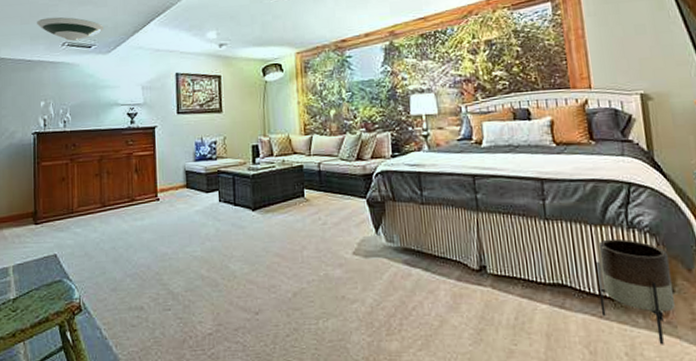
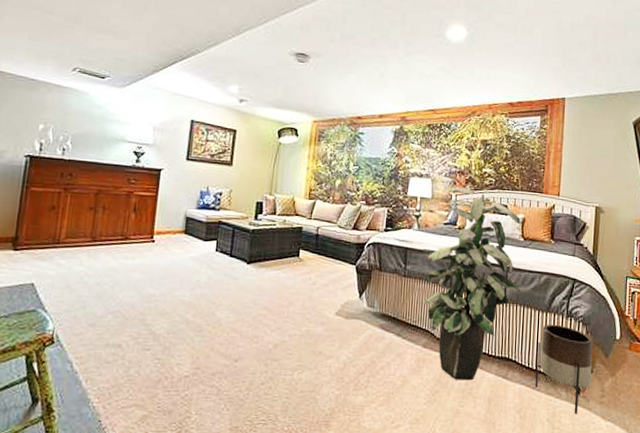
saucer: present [37,17,104,42] -> none [47,38,122,69]
indoor plant: none [436,96,563,315] -> present [421,187,521,381]

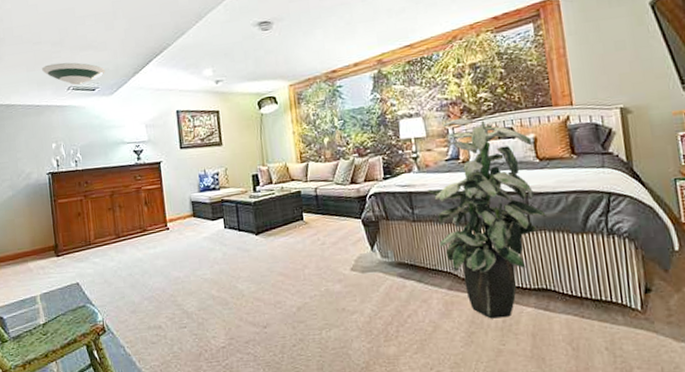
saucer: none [47,38,122,69] -> present [42,62,106,86]
planter: present [534,324,594,415] -> none [578,245,652,340]

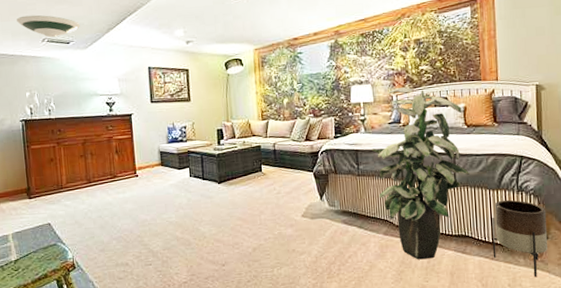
planter: none [578,245,652,340] -> present [492,199,548,278]

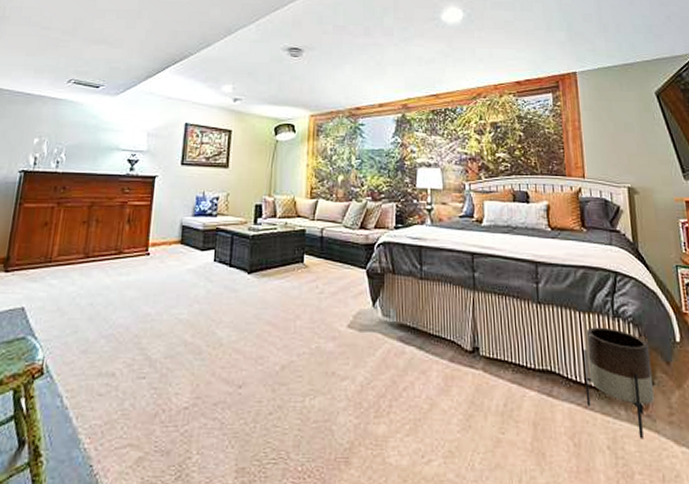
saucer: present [17,15,81,38] -> none [44,52,116,80]
indoor plant: present [371,87,469,260] -> none [437,175,555,401]

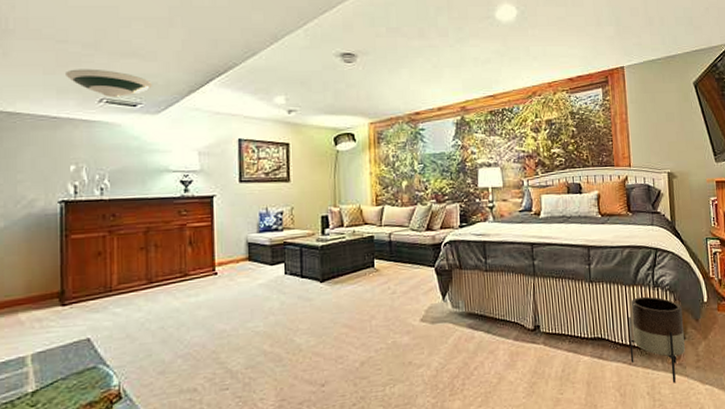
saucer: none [44,52,116,80] -> present [66,68,153,98]

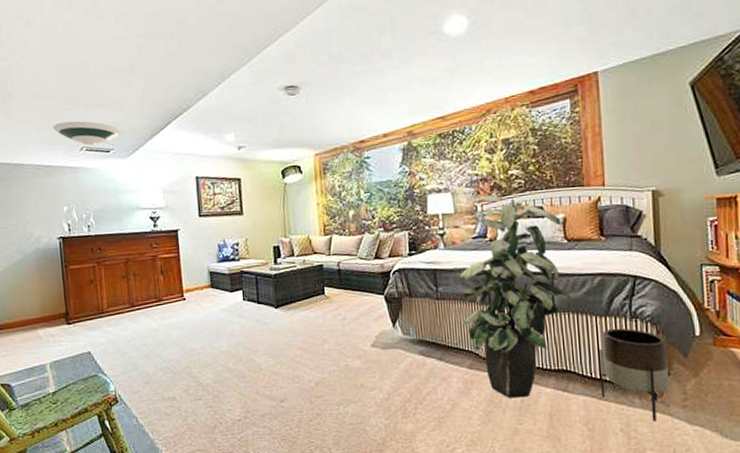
indoor plant: none [500,171,604,369] -> present [452,195,571,398]

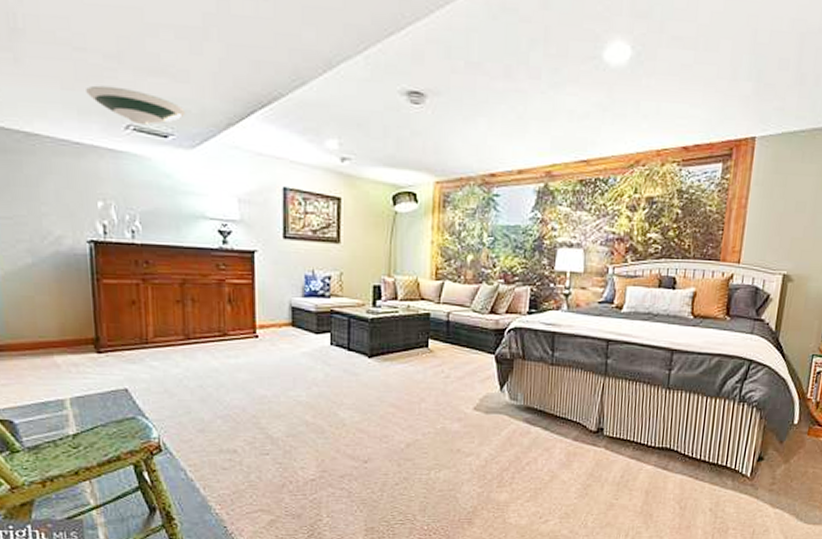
indoor plant: present [452,195,571,398] -> none [572,257,691,473]
planter: present [599,328,670,422] -> none [698,410,768,503]

